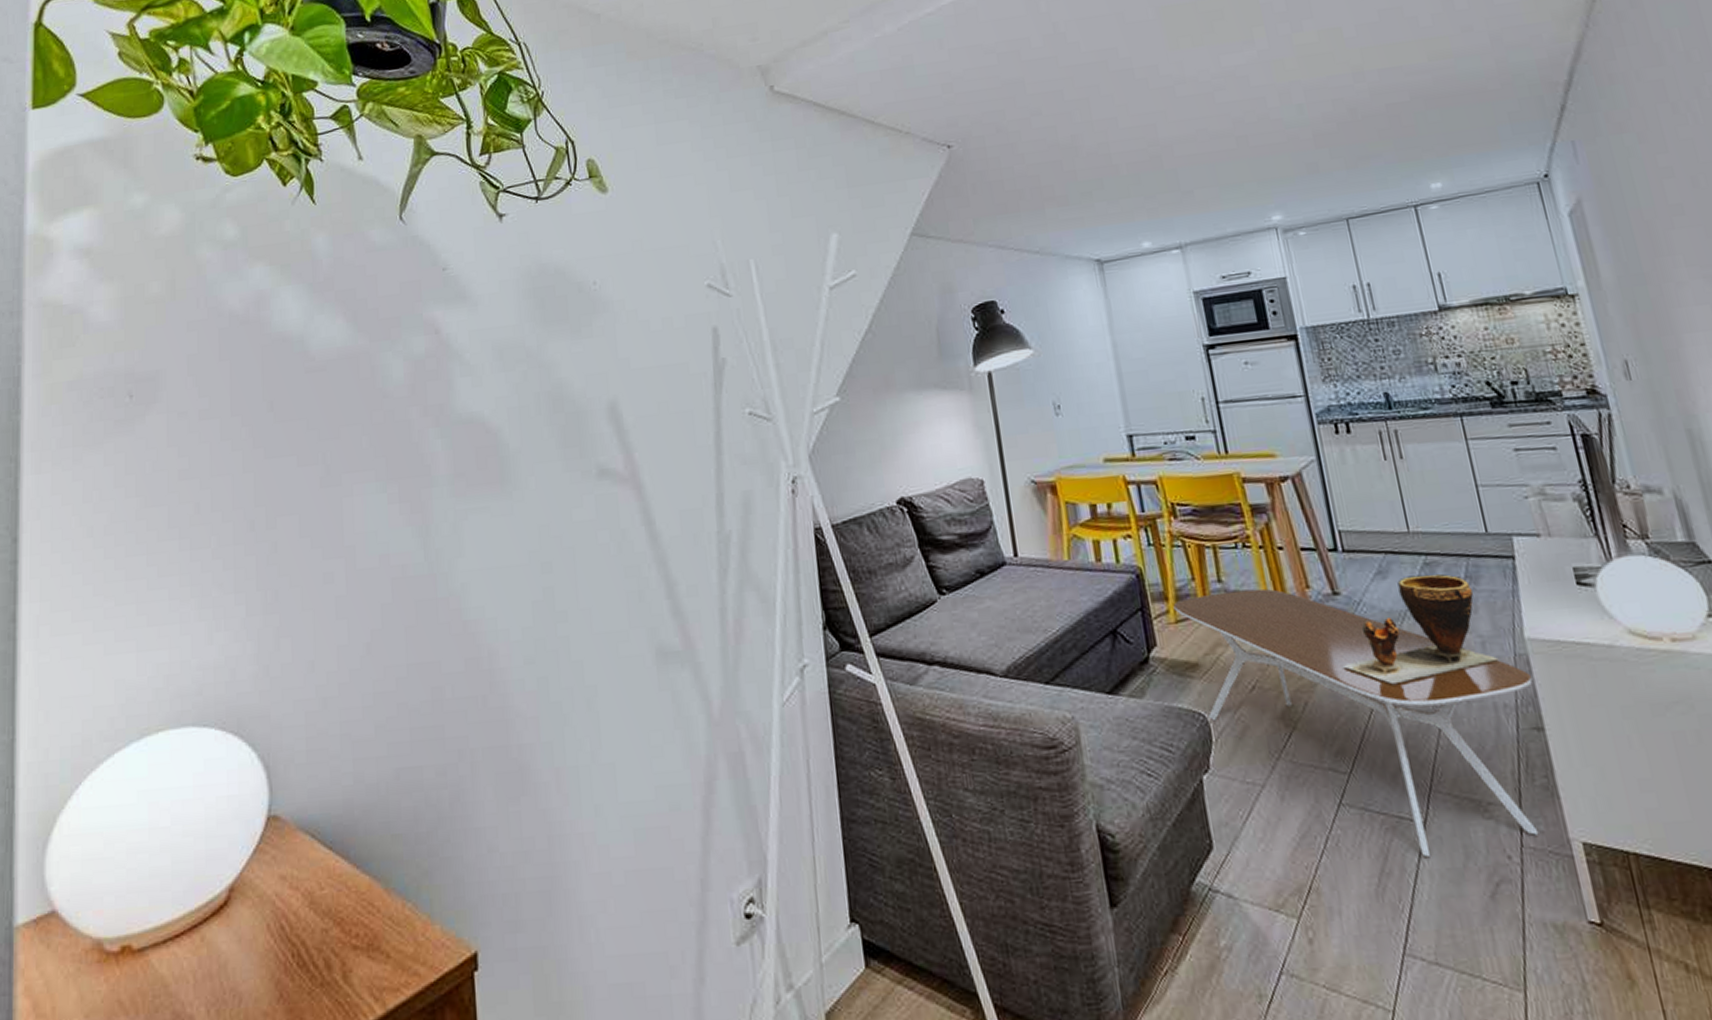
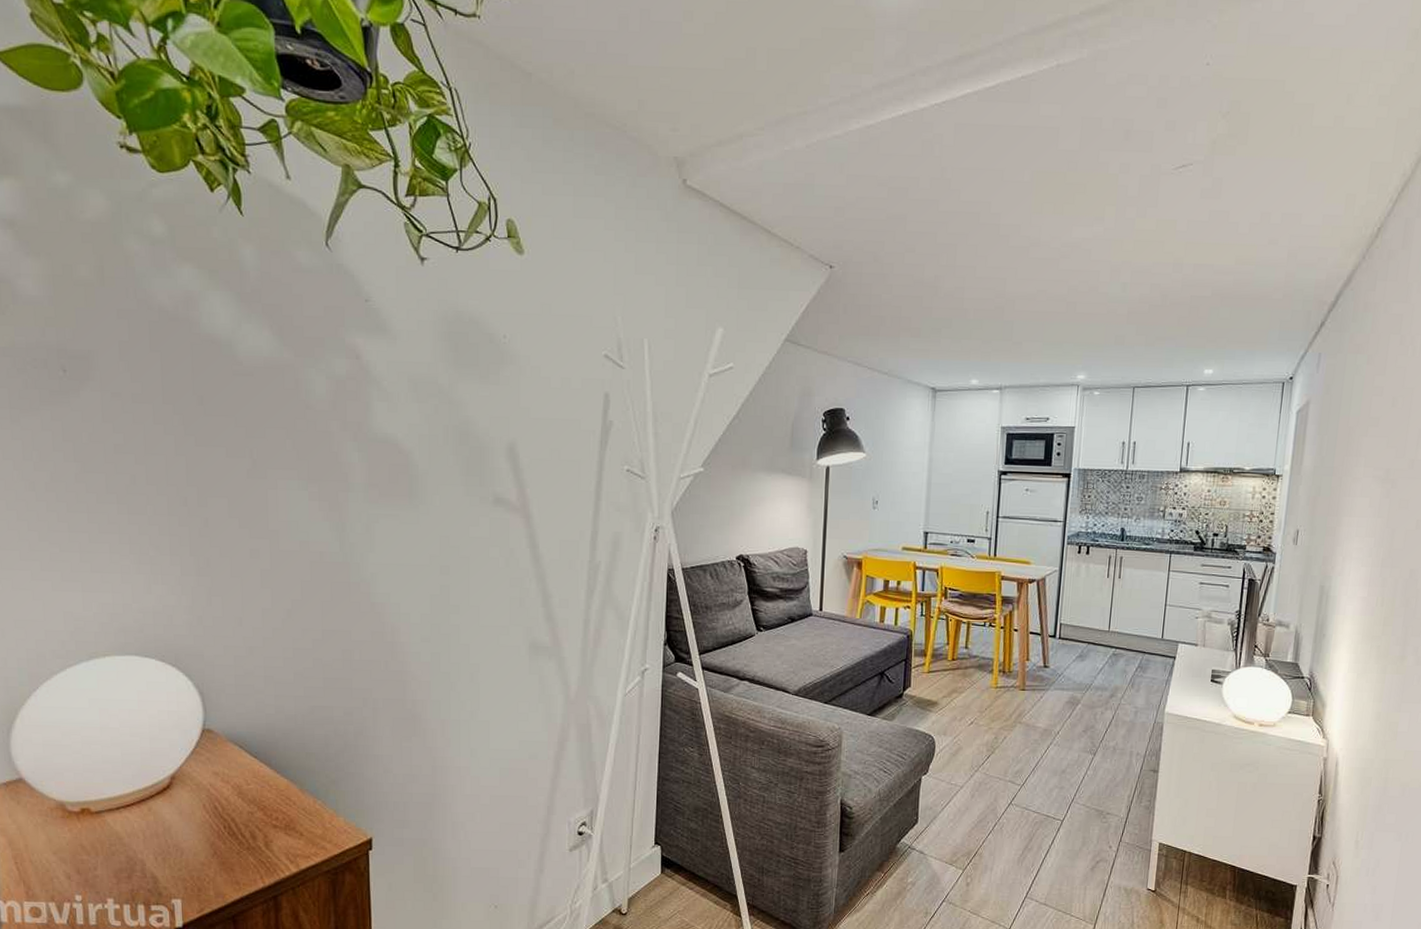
coffee table: present [1173,588,1539,857] -> none [929,655,1161,841]
clay pot: present [1344,573,1499,685] -> none [1038,661,1143,732]

